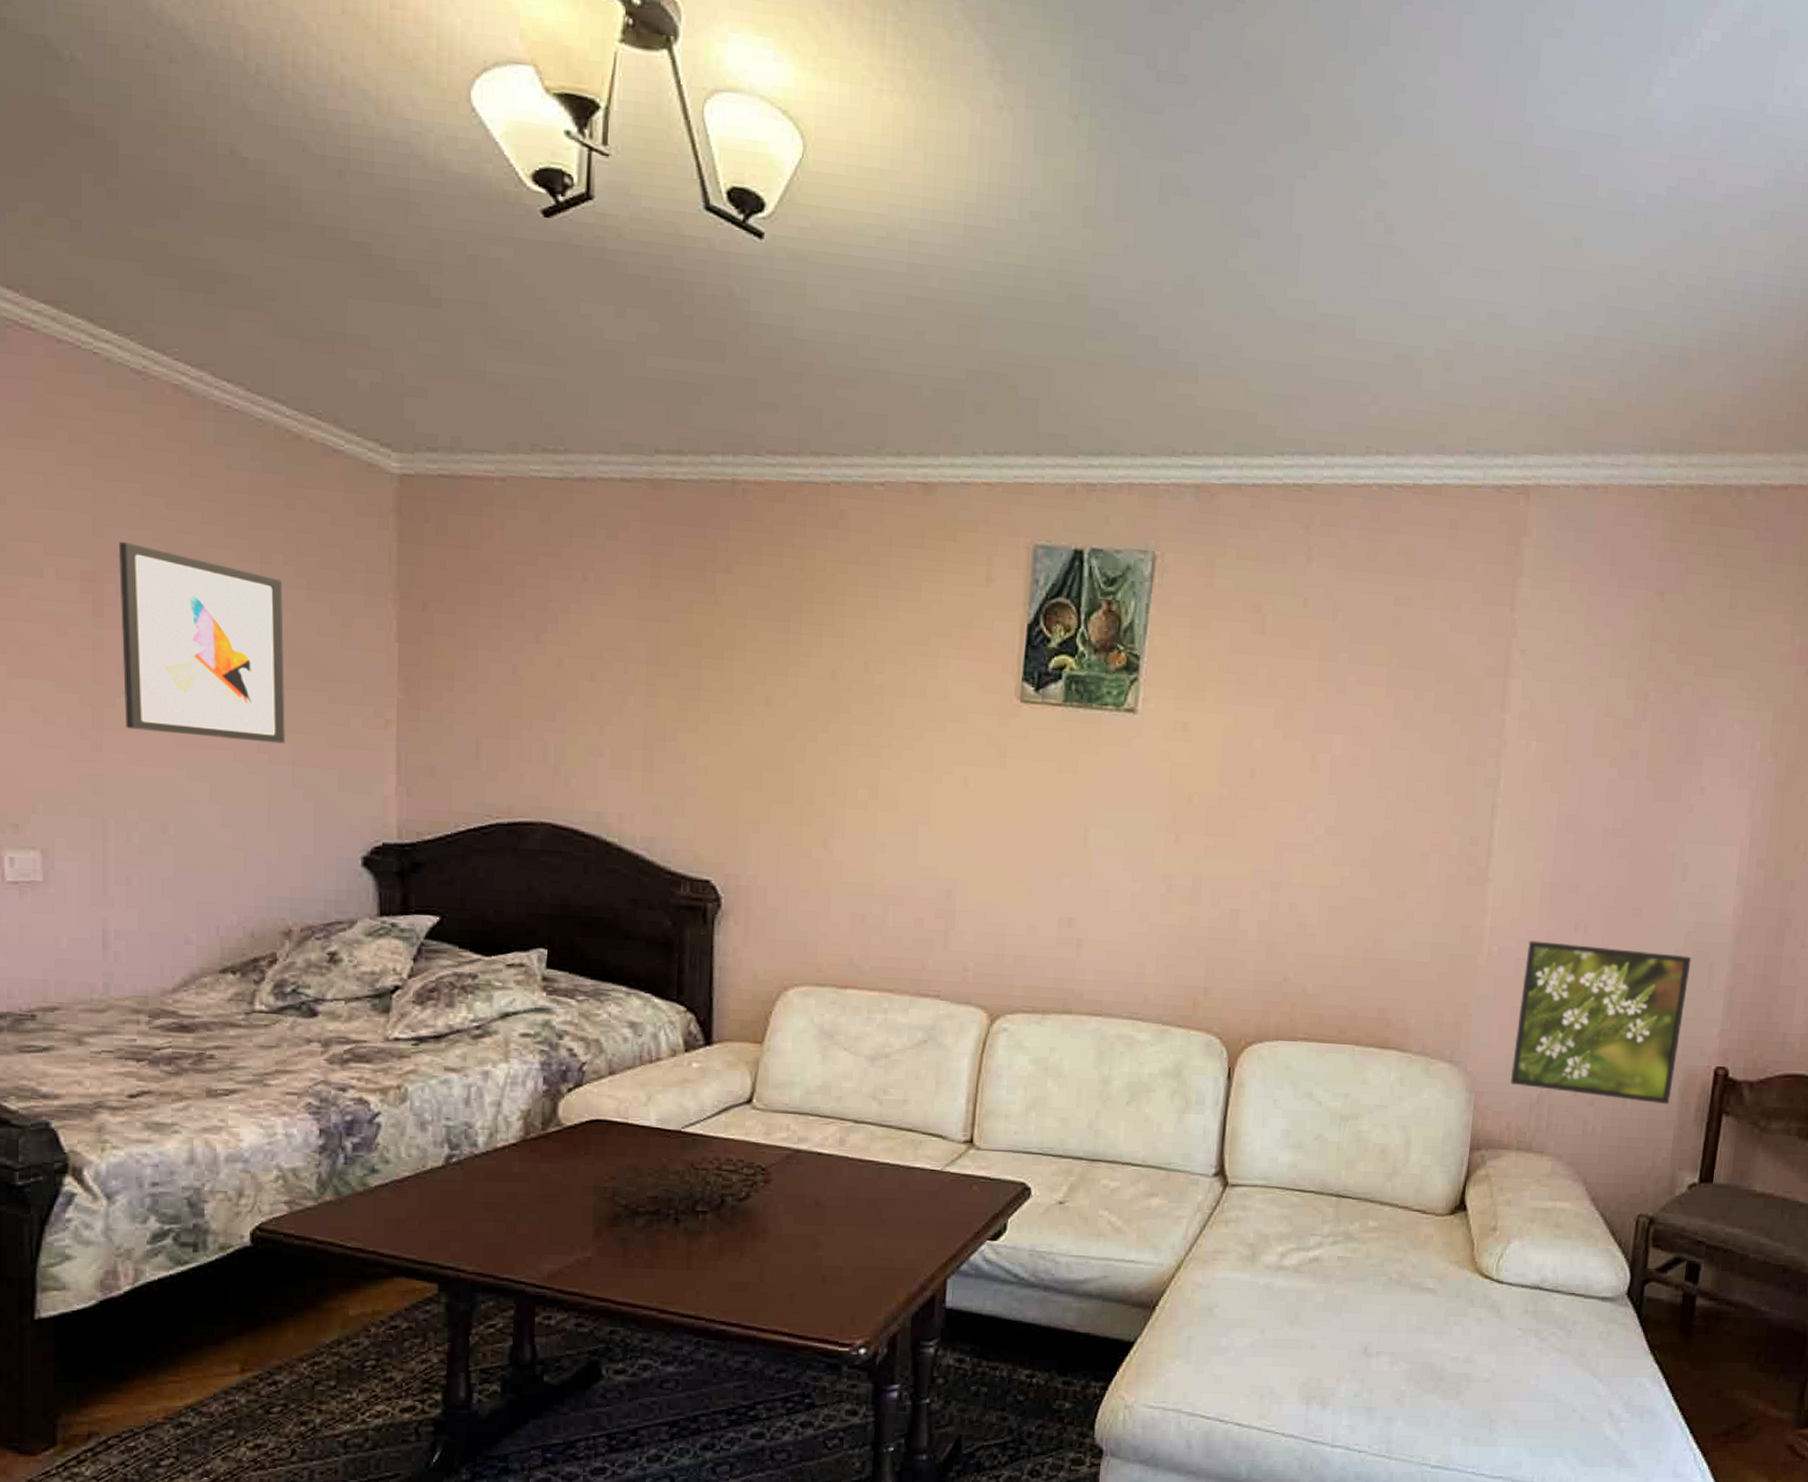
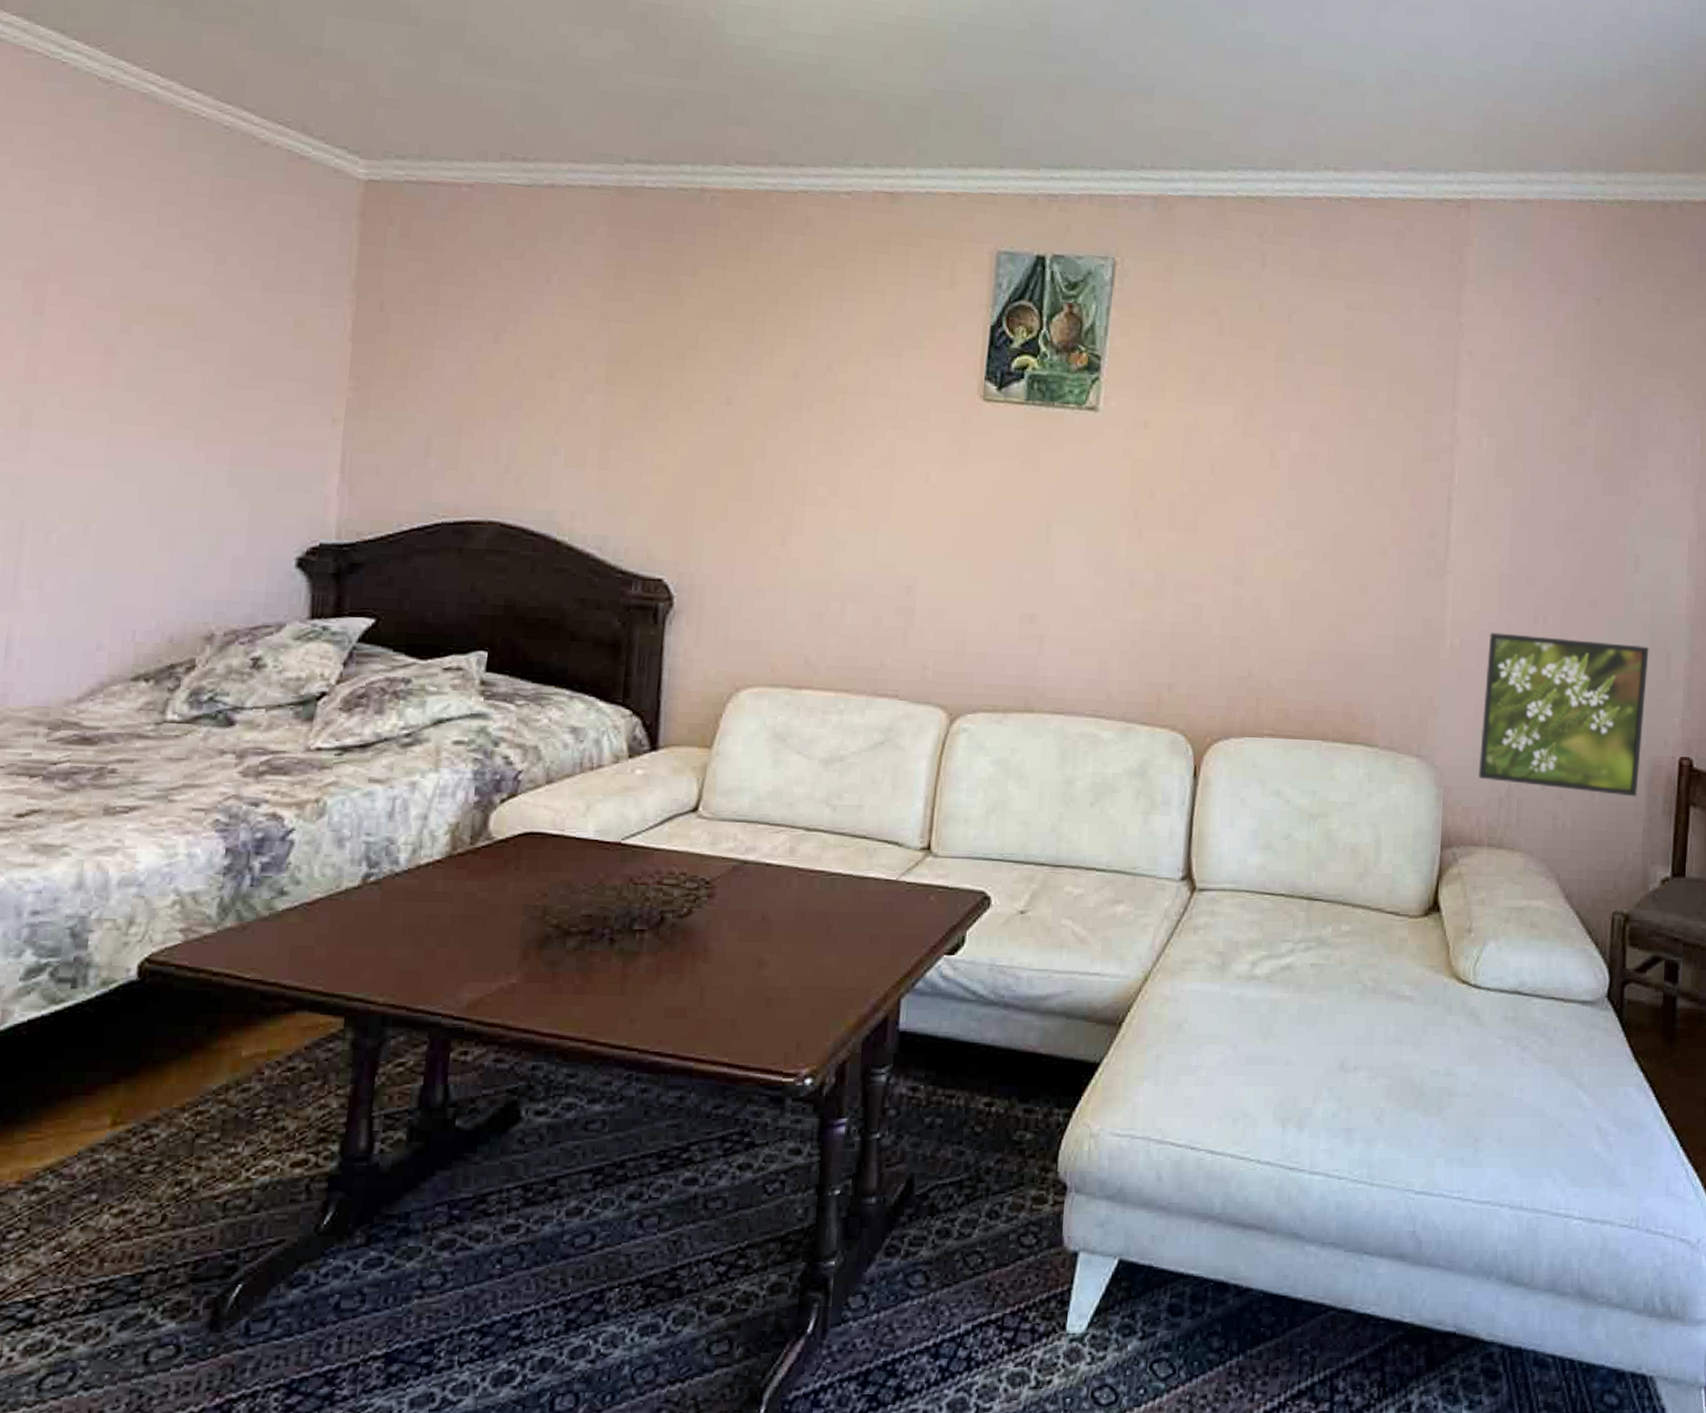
wall art: present [118,541,285,744] -> none [55,242,236,443]

